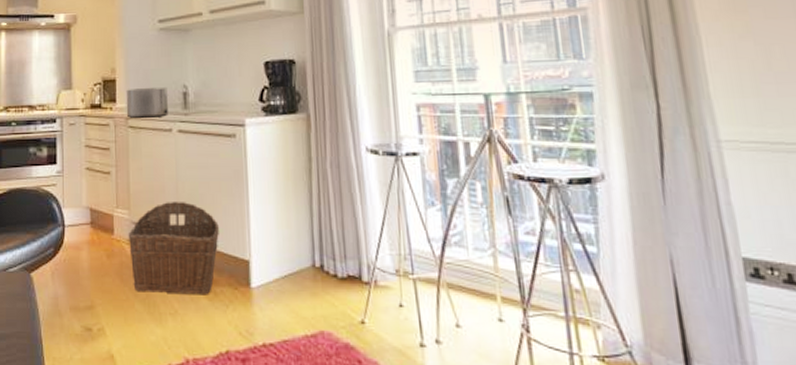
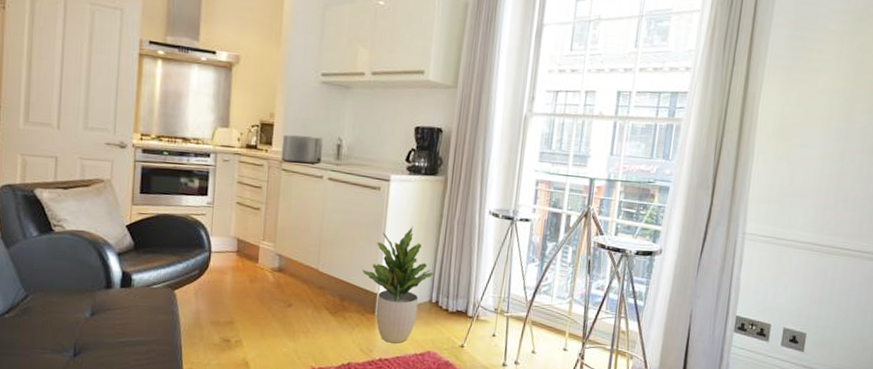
wicker basket: present [128,202,219,295] -> none [271,239,355,319]
potted plant: none [228,175,313,323] -> present [362,226,435,344]

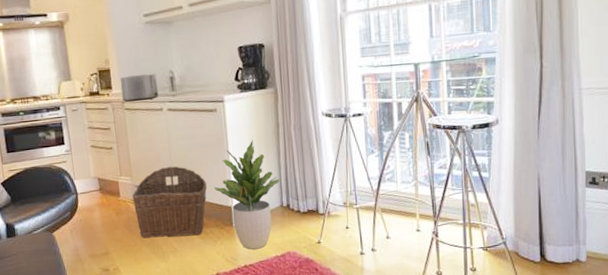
wicker basket: none [271,239,355,319] -> present [132,166,207,238]

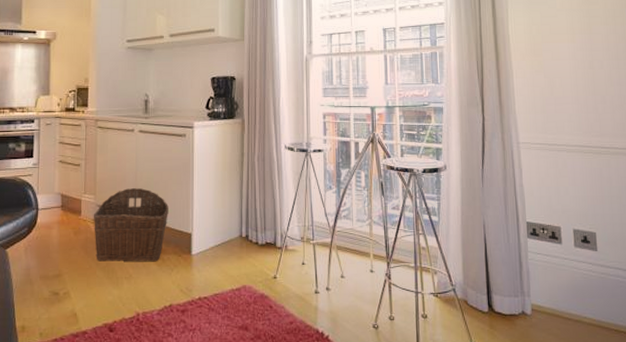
toaster: present [119,73,158,102] -> none [96,95,133,120]
potted plant: present [213,139,281,250] -> none [175,166,242,281]

